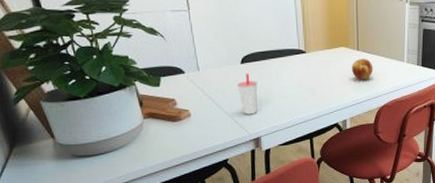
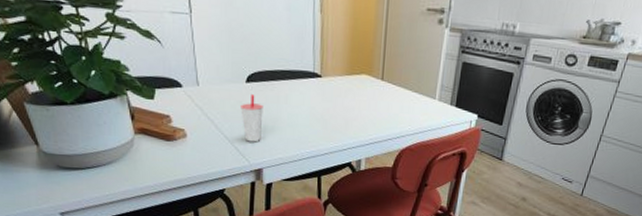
fruit: present [351,58,373,80] -> none [372,90,399,116]

